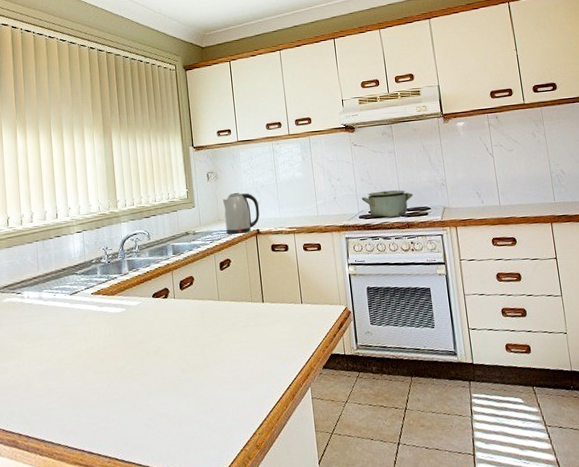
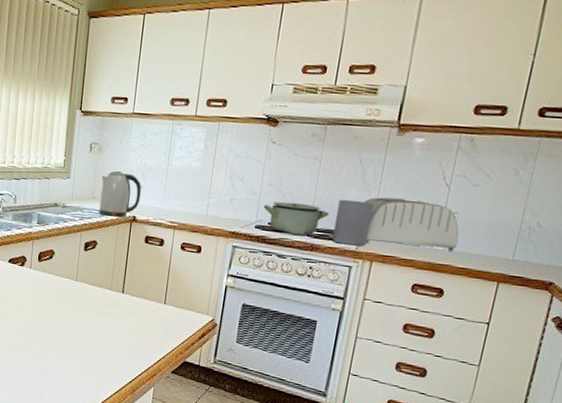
canister: none [417,179,449,218] -> present [331,199,374,247]
toaster: none [436,170,513,213] -> present [364,197,459,252]

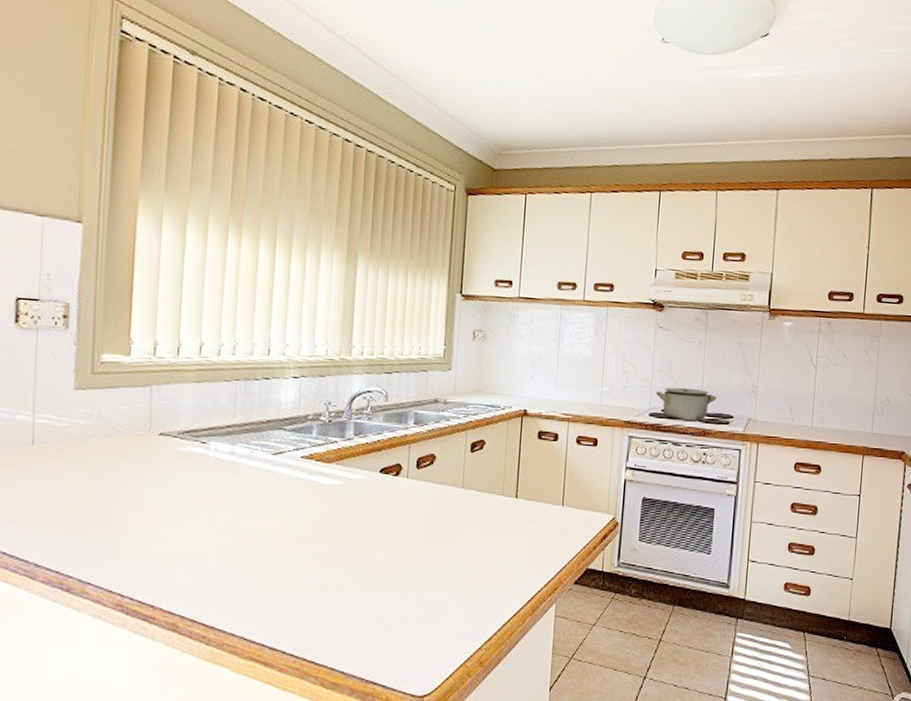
kettle: present [99,170,142,217] -> none [486,360,532,412]
canister: present [331,199,374,247] -> none [721,382,756,430]
toaster: present [364,197,459,252] -> none [747,379,828,429]

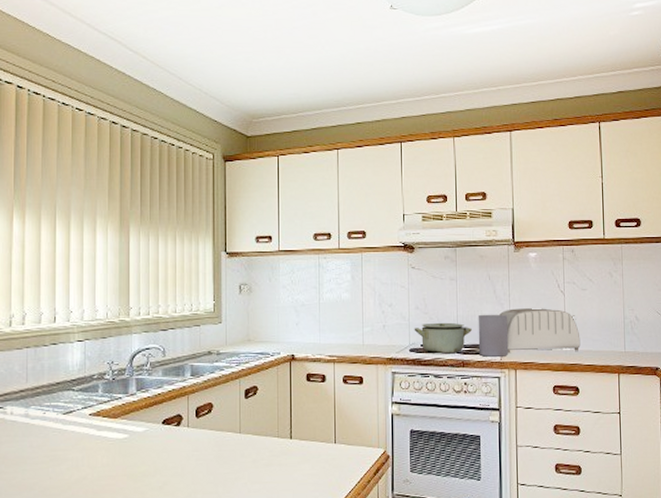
canister: none [721,382,756,430] -> present [478,314,509,358]
toaster: none [747,379,828,429] -> present [499,308,581,354]

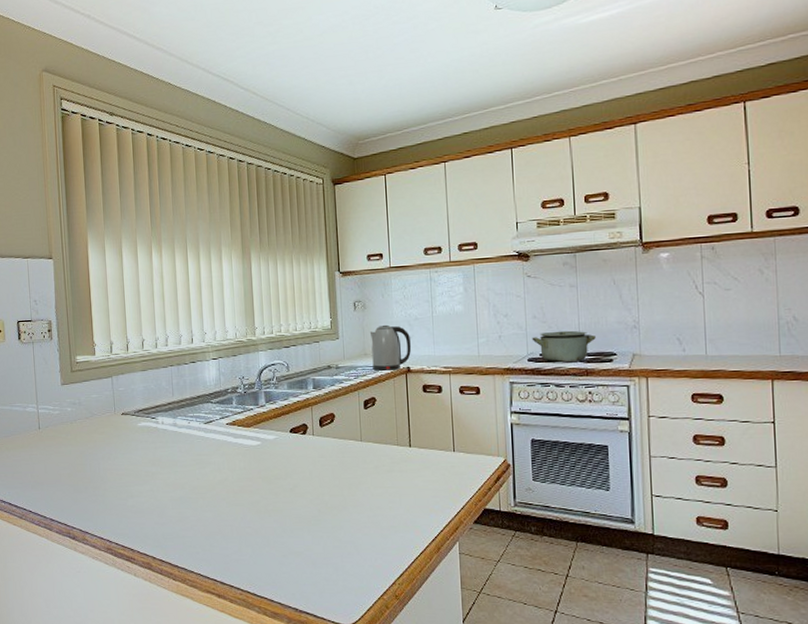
kettle: none [254,310,297,358] -> present [369,324,412,371]
canister: present [478,314,509,358] -> none [602,320,639,366]
toaster: present [499,308,581,354] -> none [627,311,724,361]

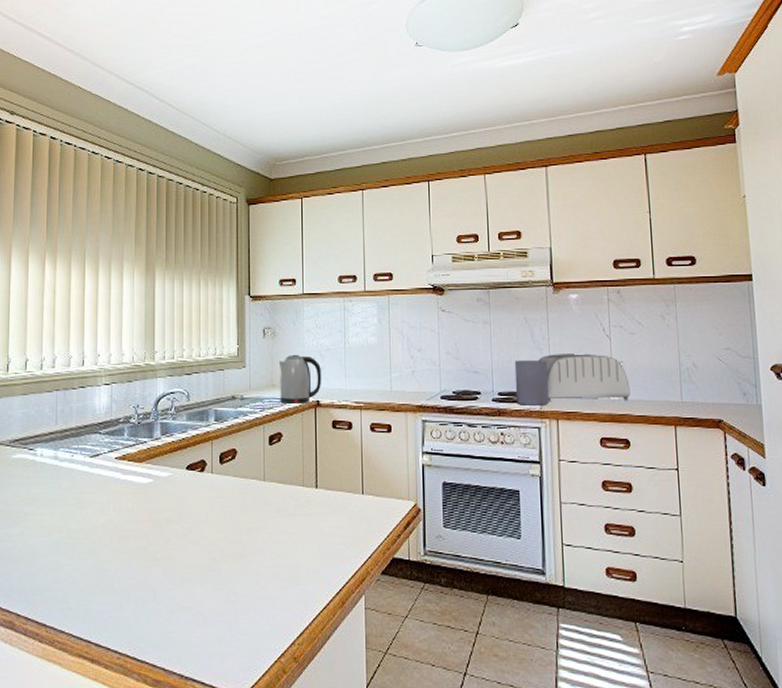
cooking pot: present [532,330,596,363] -> none [445,368,508,402]
canister: none [602,320,639,366] -> present [514,359,550,407]
toaster: none [627,311,724,361] -> present [538,353,631,402]

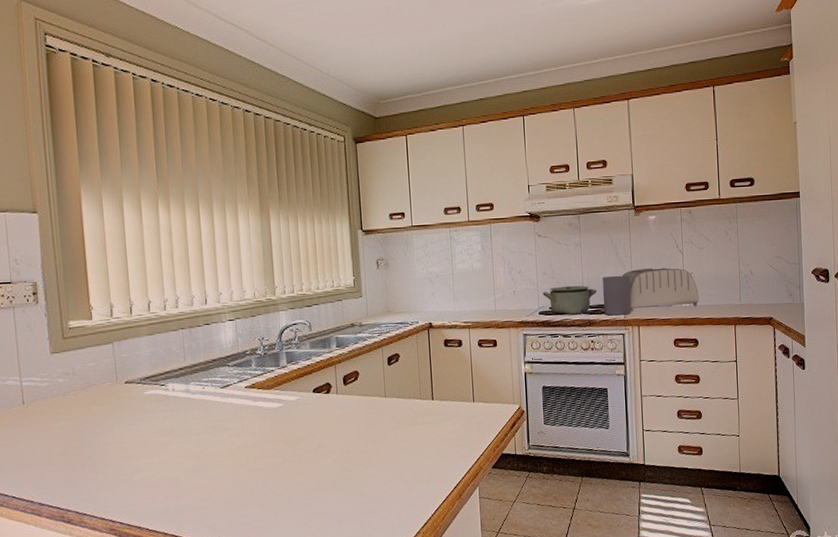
kettle: present [278,354,322,404] -> none [392,282,433,327]
cooking pot: none [445,368,508,402] -> present [542,285,597,315]

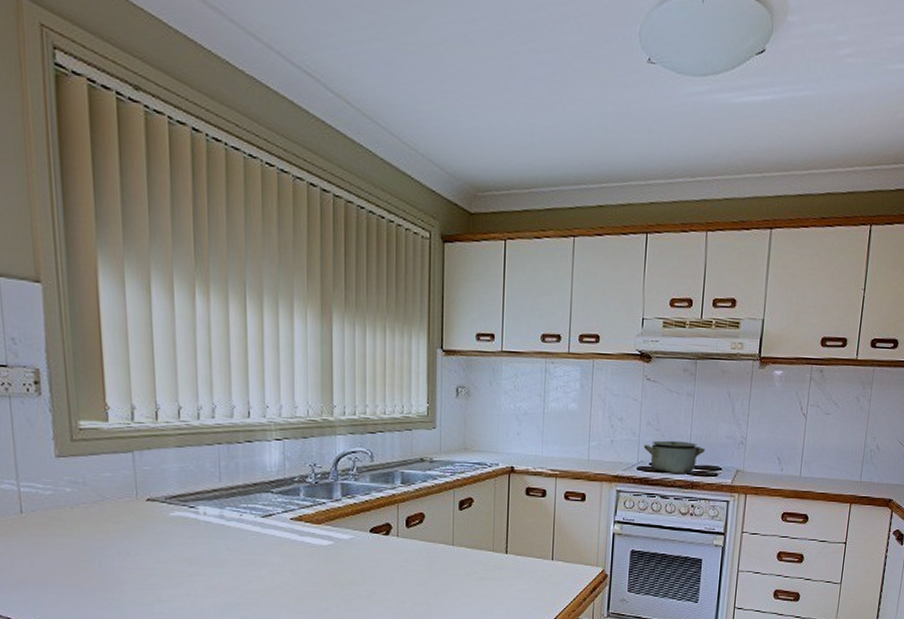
canister: present [602,275,632,316] -> none [709,434,744,481]
toaster: present [622,267,699,312] -> none [735,430,817,478]

